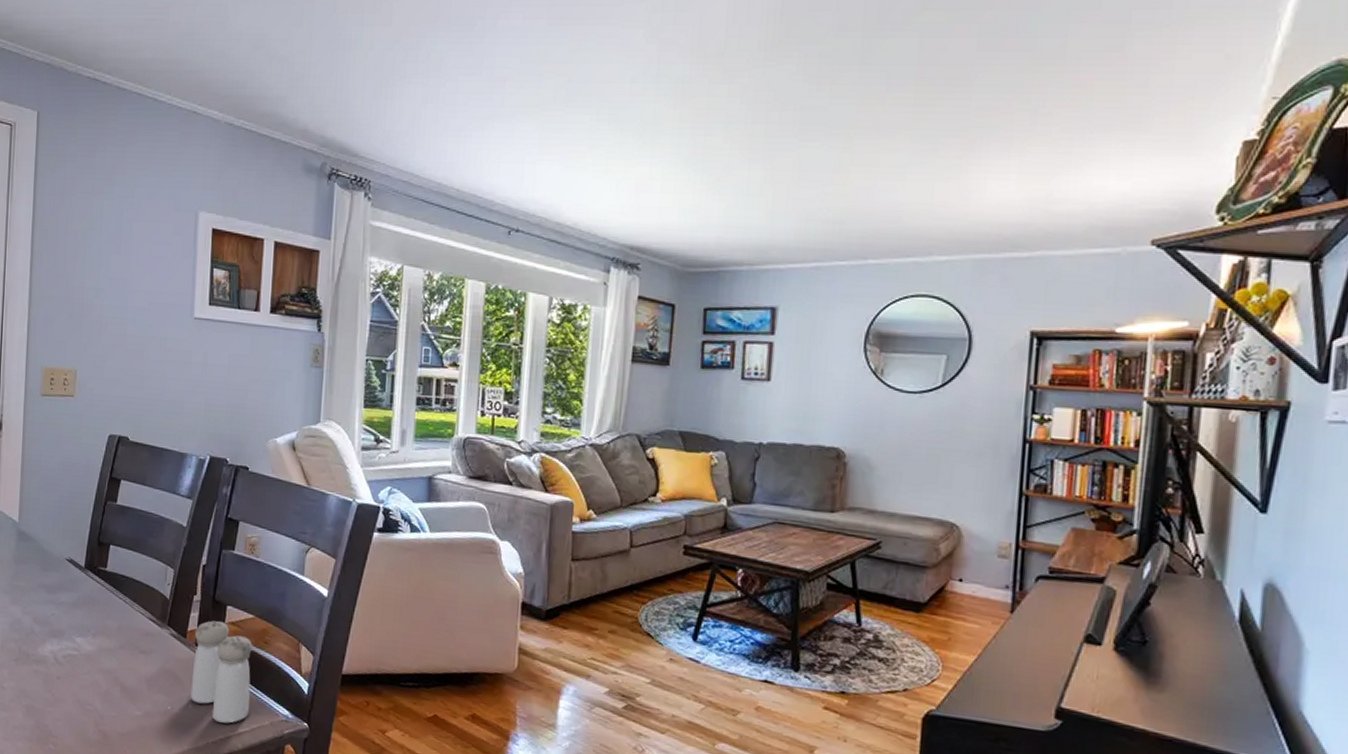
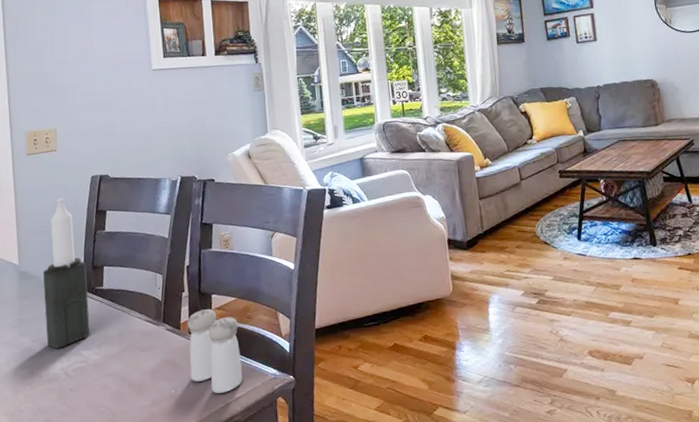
candle: none [39,453,91,629] -> present [43,198,90,349]

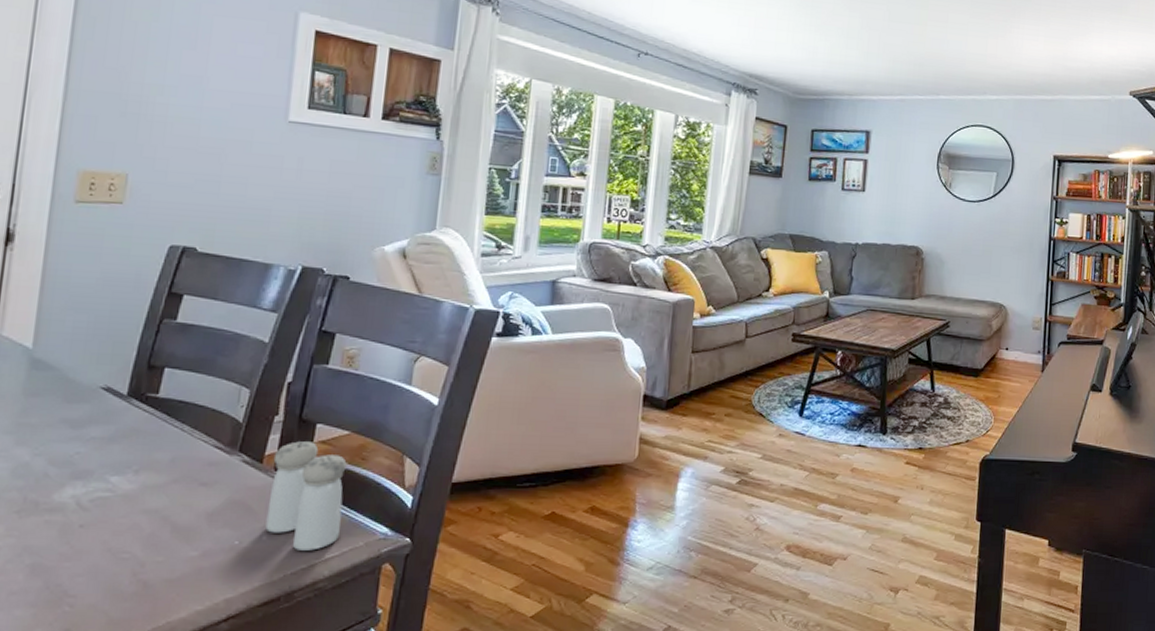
candle: present [43,198,90,349] -> none [57,267,138,469]

